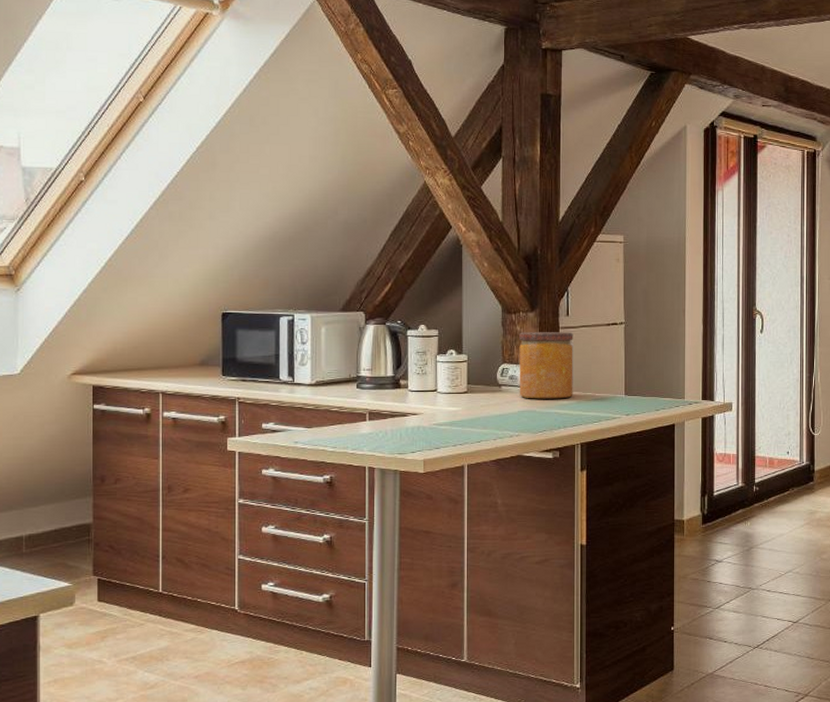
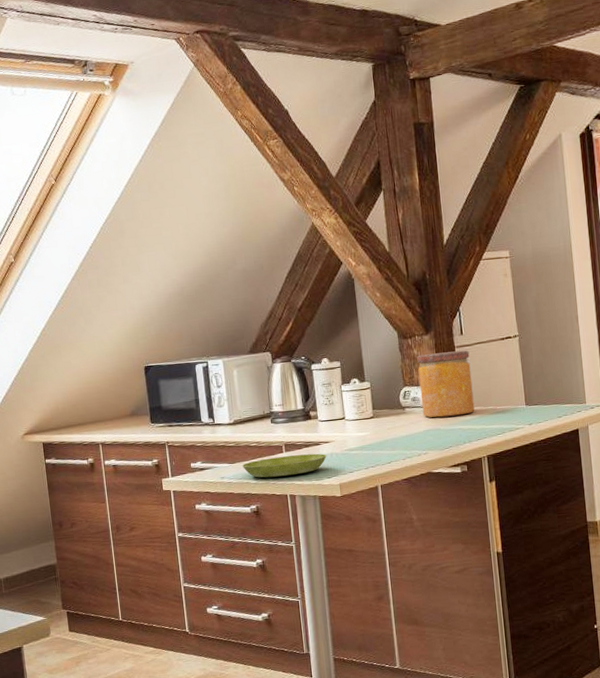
saucer: none [320,425,413,447] -> present [242,453,327,478]

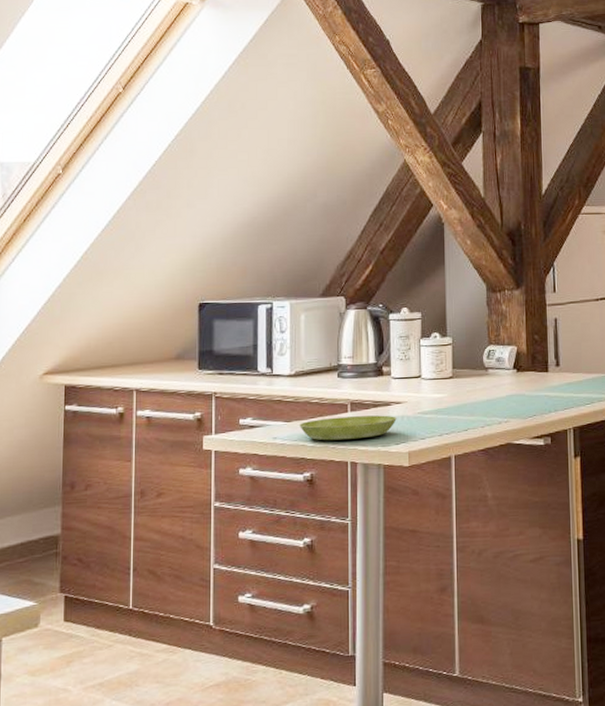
jar: present [417,350,475,418] -> none [505,309,563,382]

